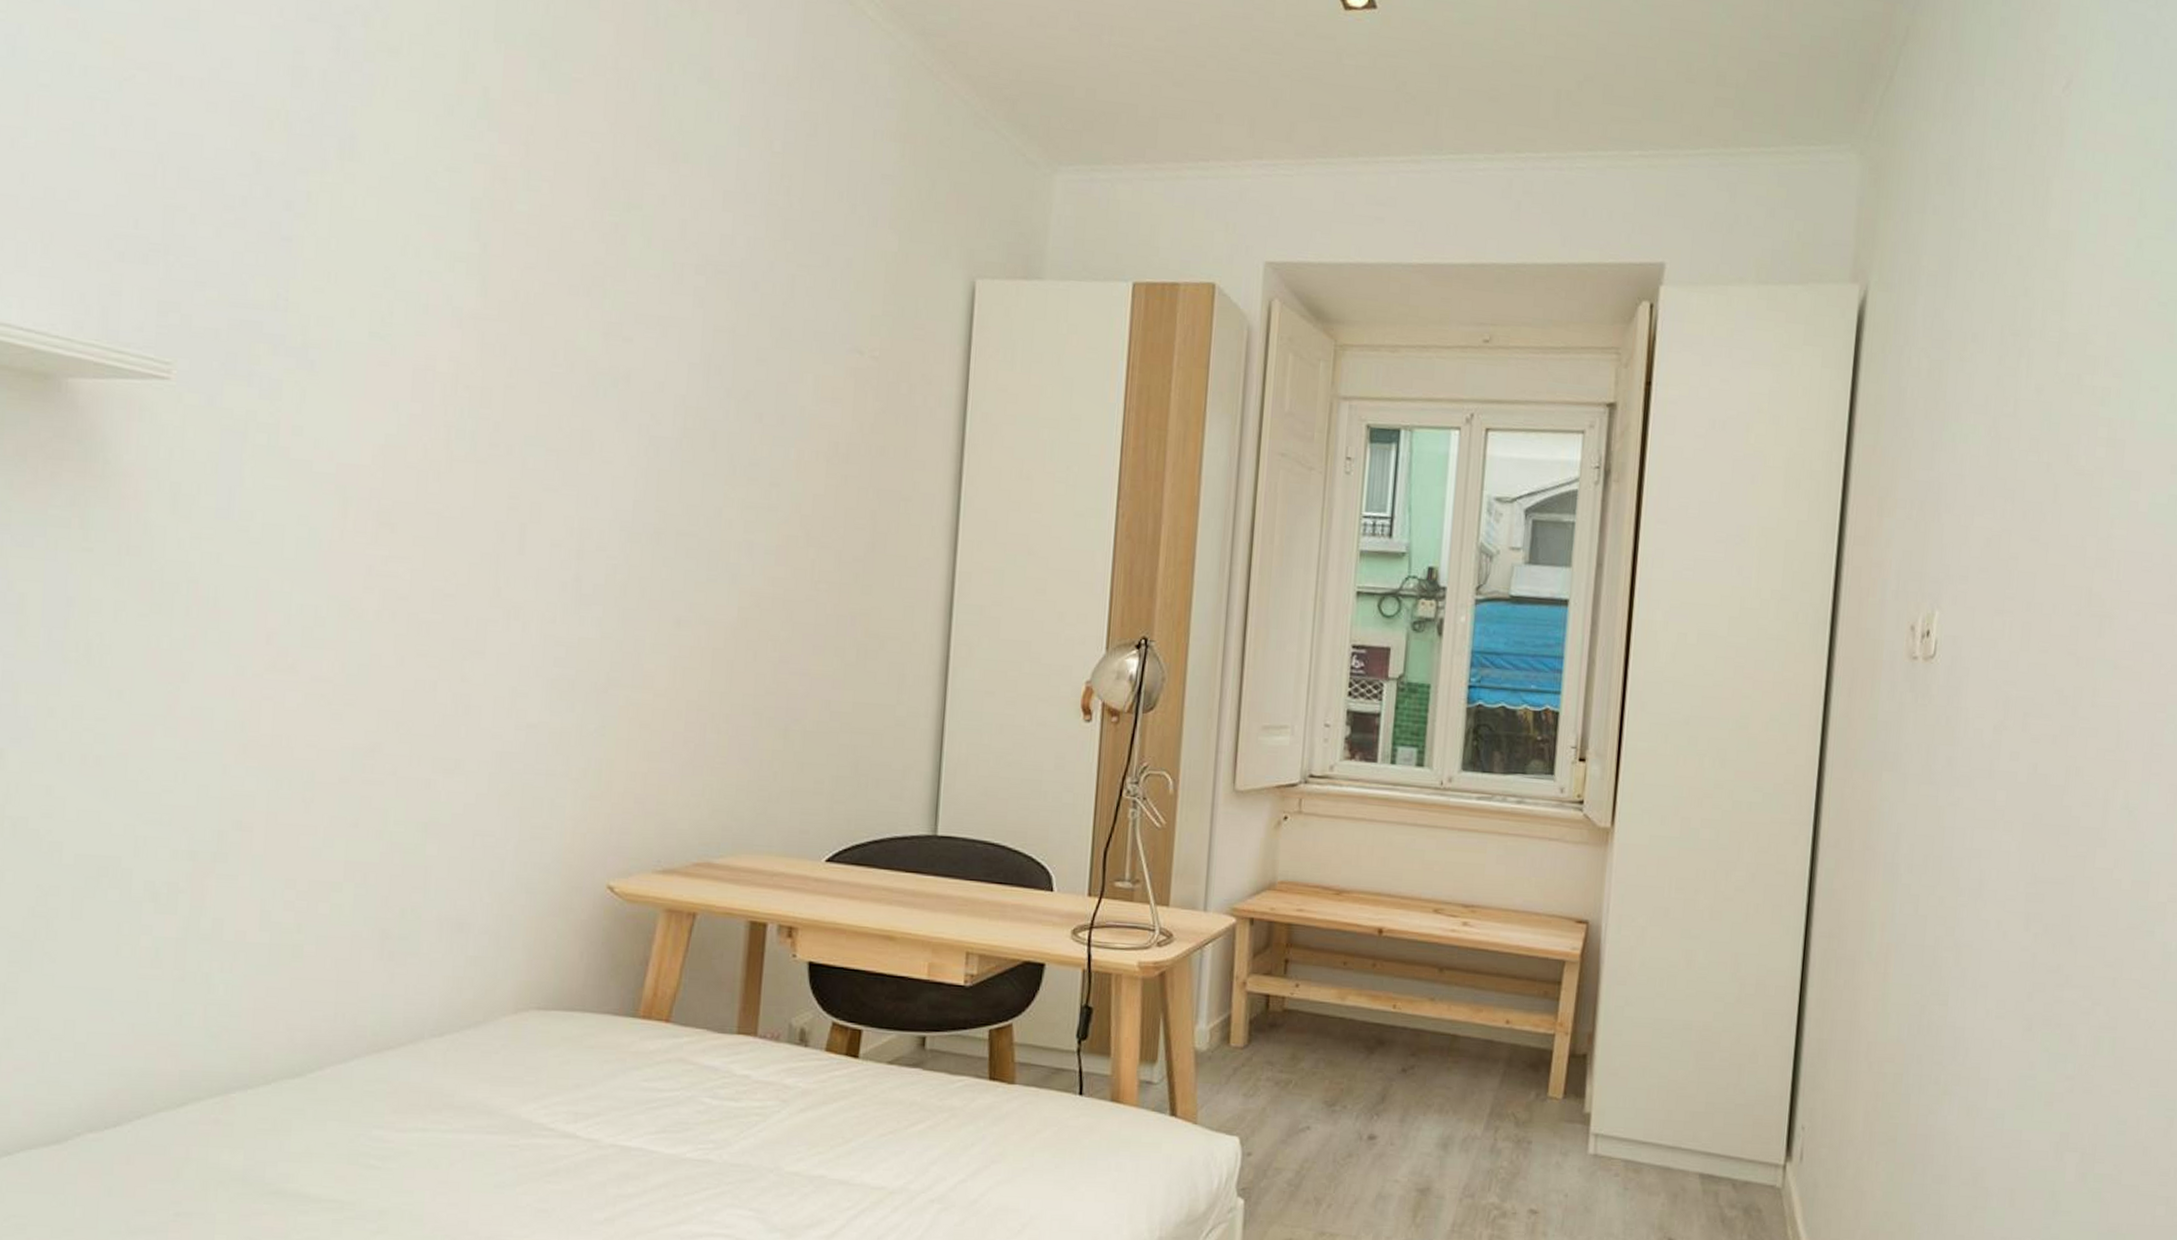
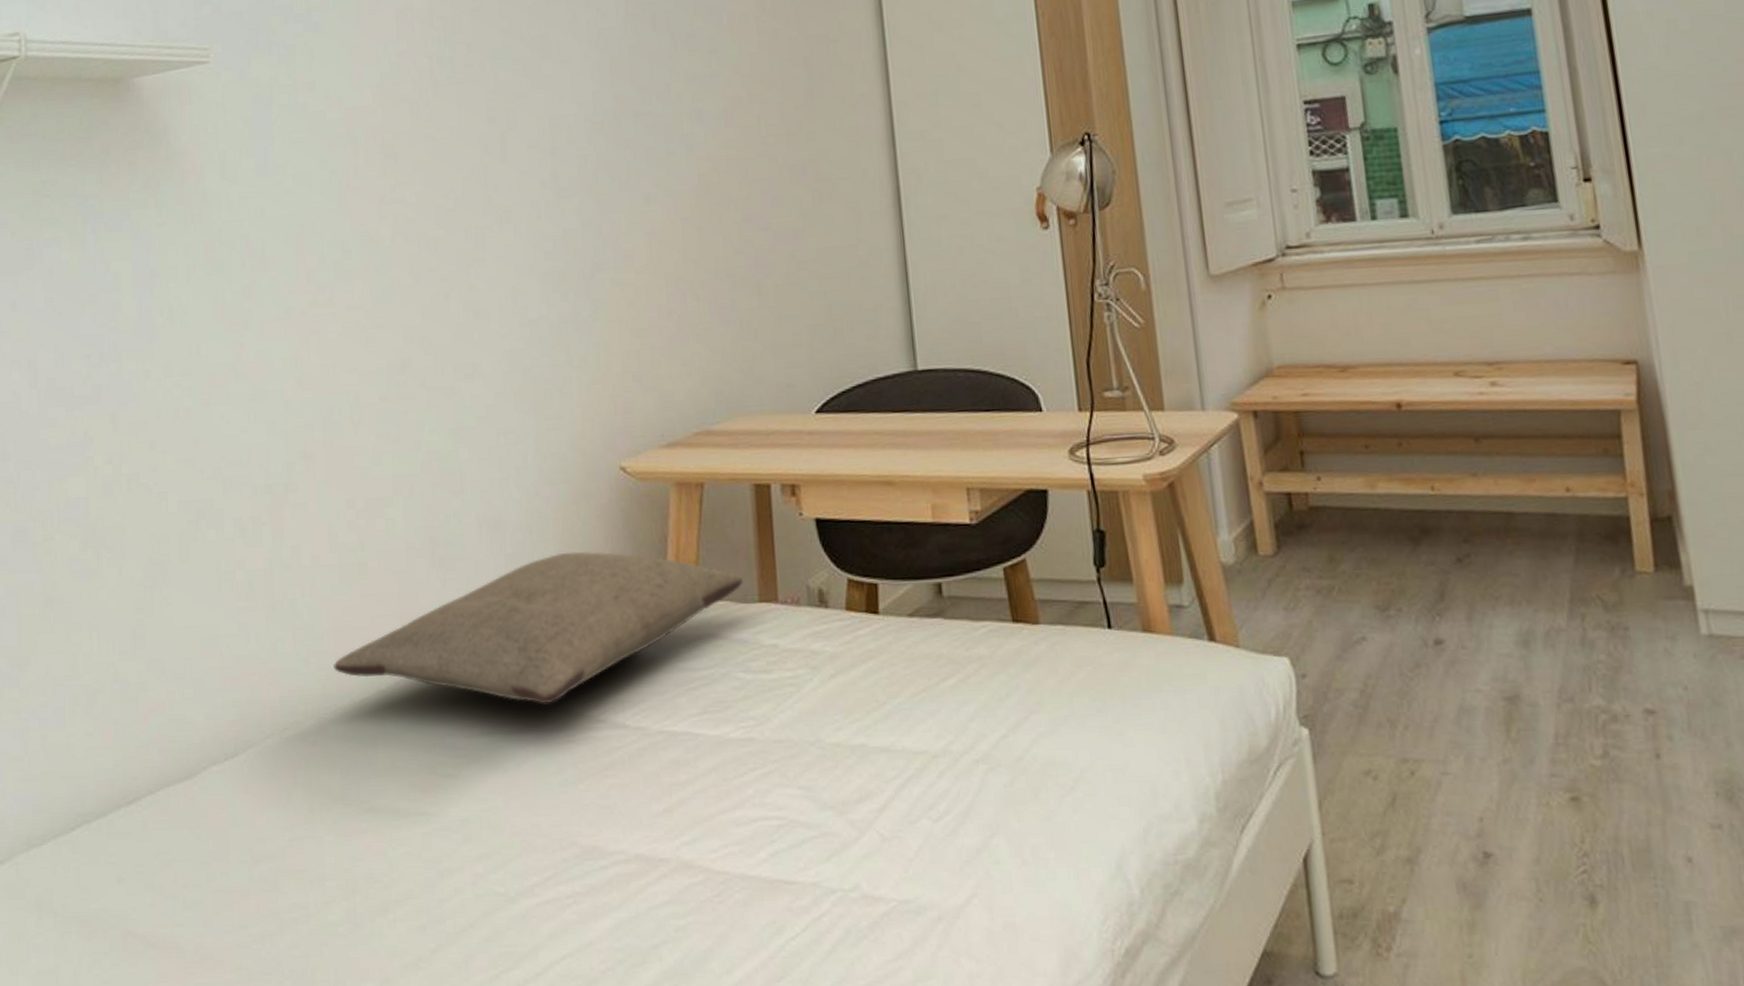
pillow: none [249,962,724,1108] -> present [333,551,743,705]

